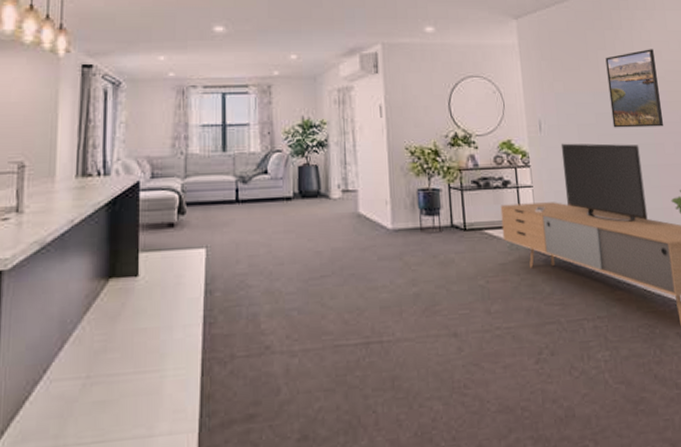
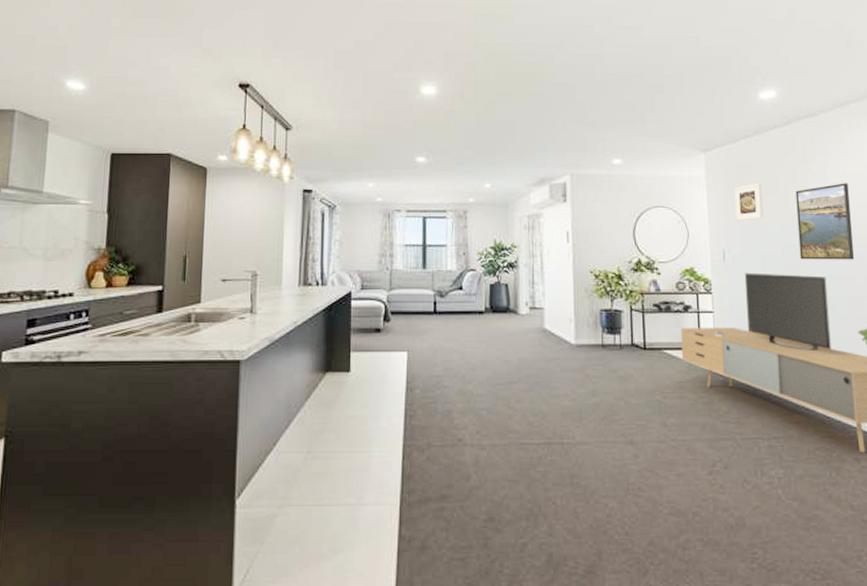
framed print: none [547,50,576,90] -> present [734,183,764,221]

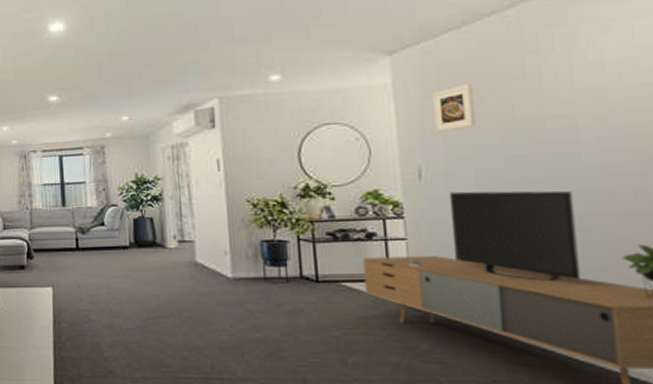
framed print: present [795,183,855,260] -> none [524,71,619,173]

